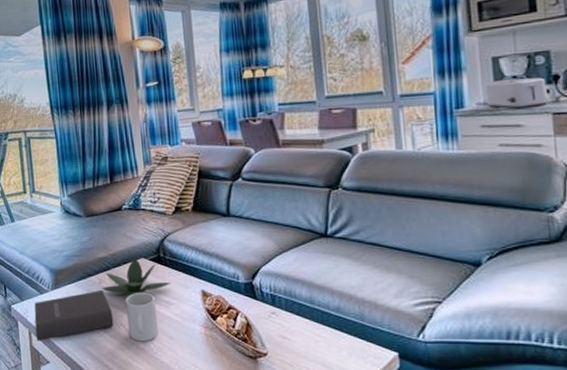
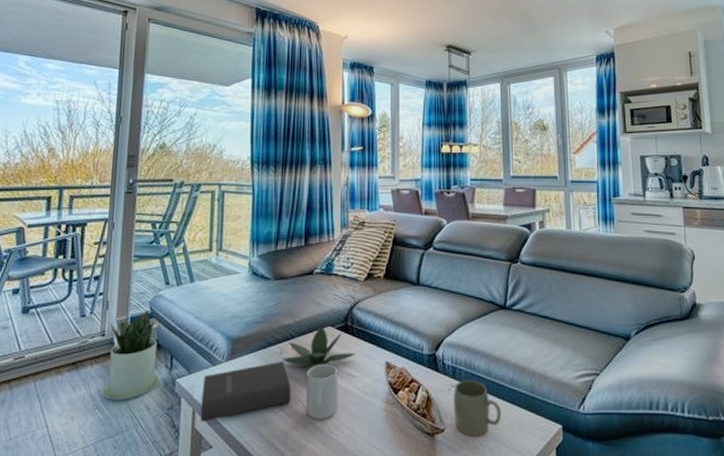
mug: none [274,307,329,361] -> present [453,380,502,436]
toaster: present [485,77,548,110] -> none [635,175,680,202]

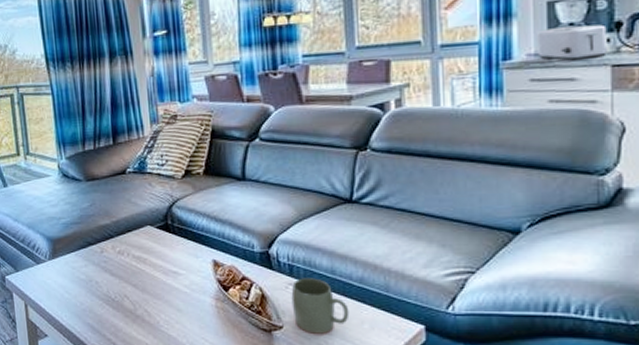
book: present [200,360,292,422] -> none [30,259,117,314]
plant: present [282,326,356,372] -> none [103,226,180,270]
cup: present [306,363,338,420] -> none [129,261,165,314]
toaster: none [635,175,680,202] -> present [537,24,607,61]

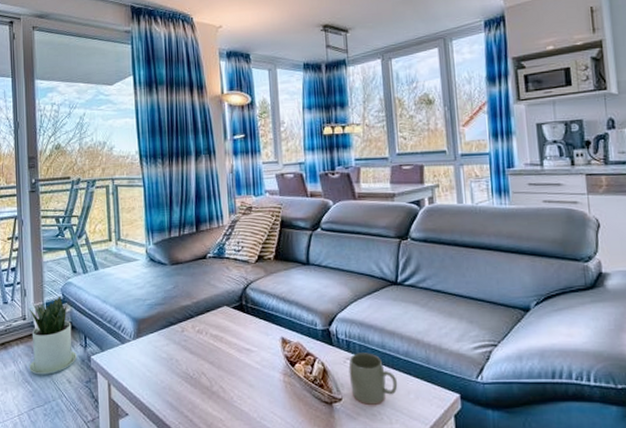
toaster: present [537,24,607,61] -> none [531,142,582,170]

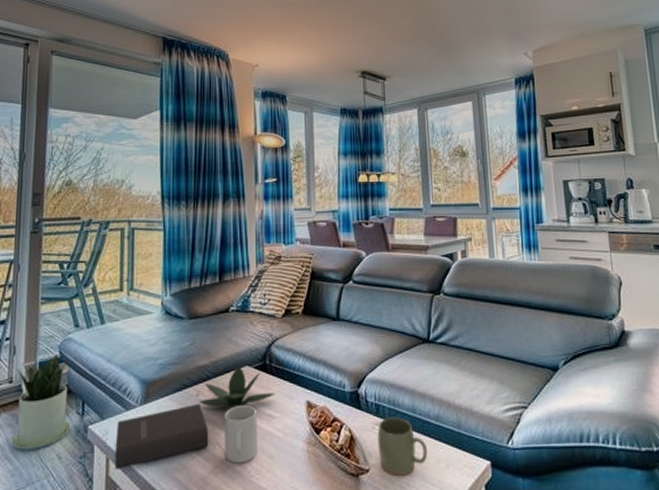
book: none [114,338,195,393] -> present [114,403,209,470]
plant: none [183,306,253,348] -> present [198,366,276,414]
cup: none [207,340,239,390] -> present [223,404,258,464]

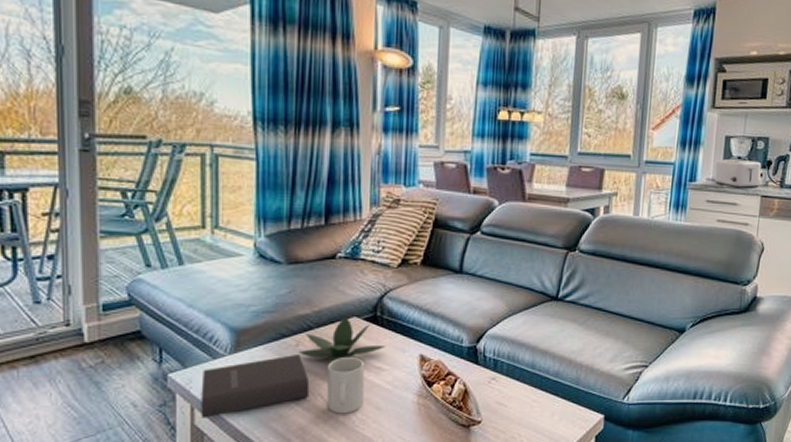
planter: present [11,354,71,450] -> none [74,296,146,397]
mug: present [377,417,428,476] -> none [492,372,543,427]
toaster: none [558,199,605,227] -> present [714,158,762,189]

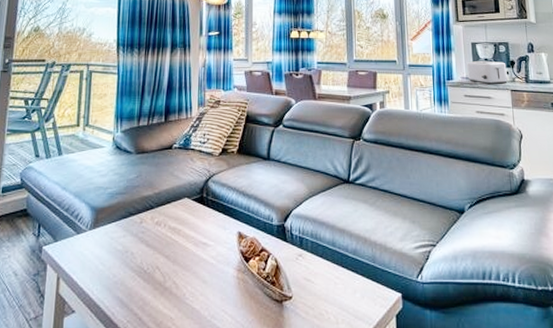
book: present [201,353,310,418] -> none [64,230,150,287]
plant: present [298,317,386,365] -> none [141,198,211,241]
cup: present [326,356,365,414] -> none [163,232,194,286]

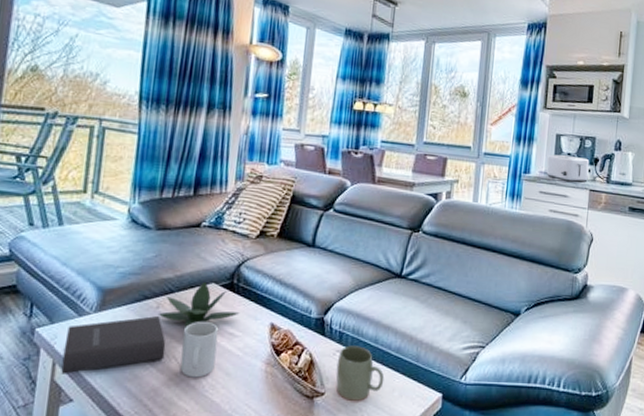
book: none [64,230,150,287] -> present [61,315,166,374]
plant: none [141,198,211,241] -> present [157,282,240,329]
cup: none [163,232,194,286] -> present [180,320,219,378]
mug: none [300,250,345,303] -> present [335,345,385,401]

